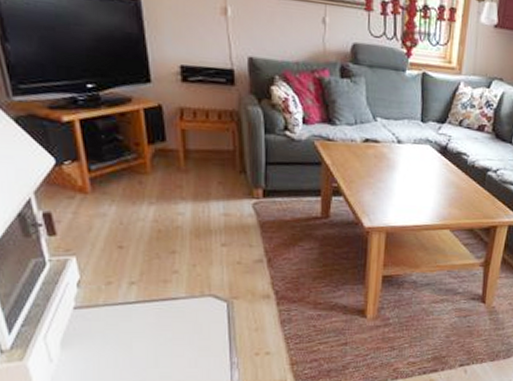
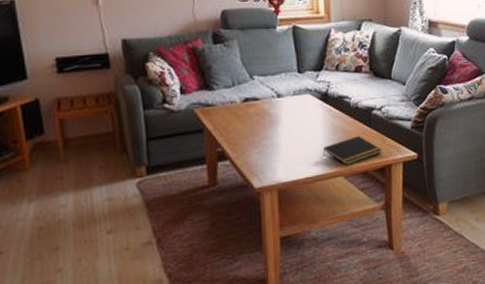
notepad: none [433,194,490,220] -> present [322,136,382,165]

